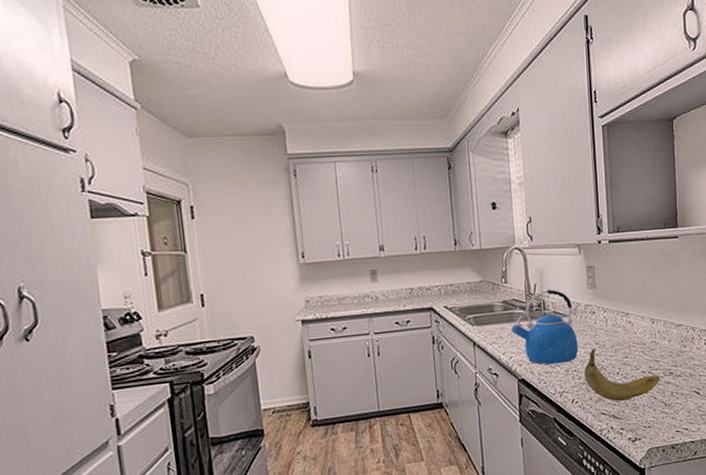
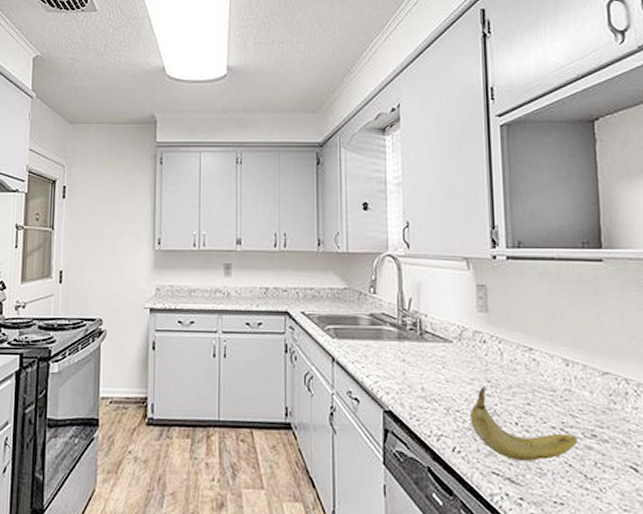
kettle: present [511,289,579,365] -> none [378,306,463,399]

